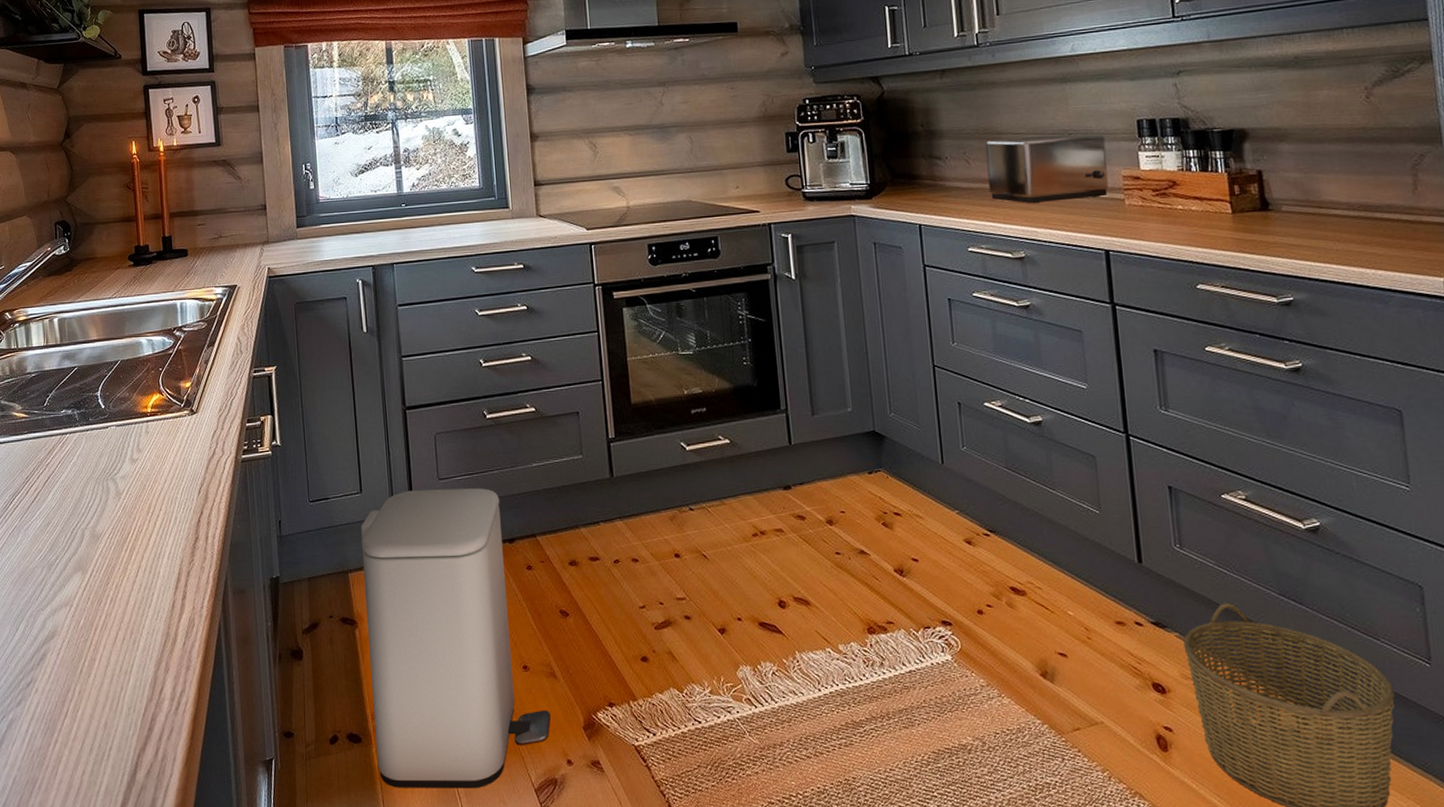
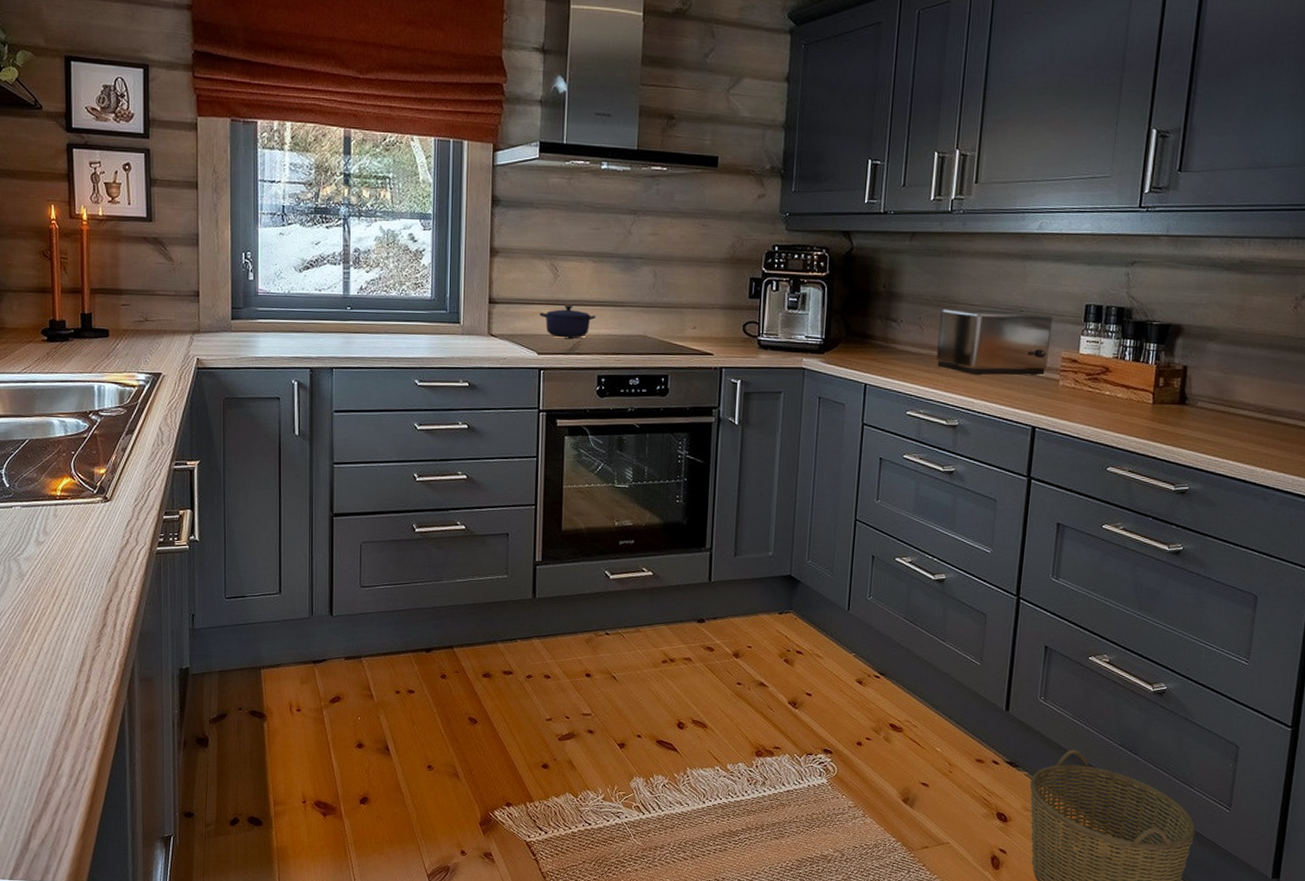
pedal bin: present [361,488,552,789] -> none [276,595,450,872]
cooking pot: none [584,178,640,212] -> present [539,304,597,339]

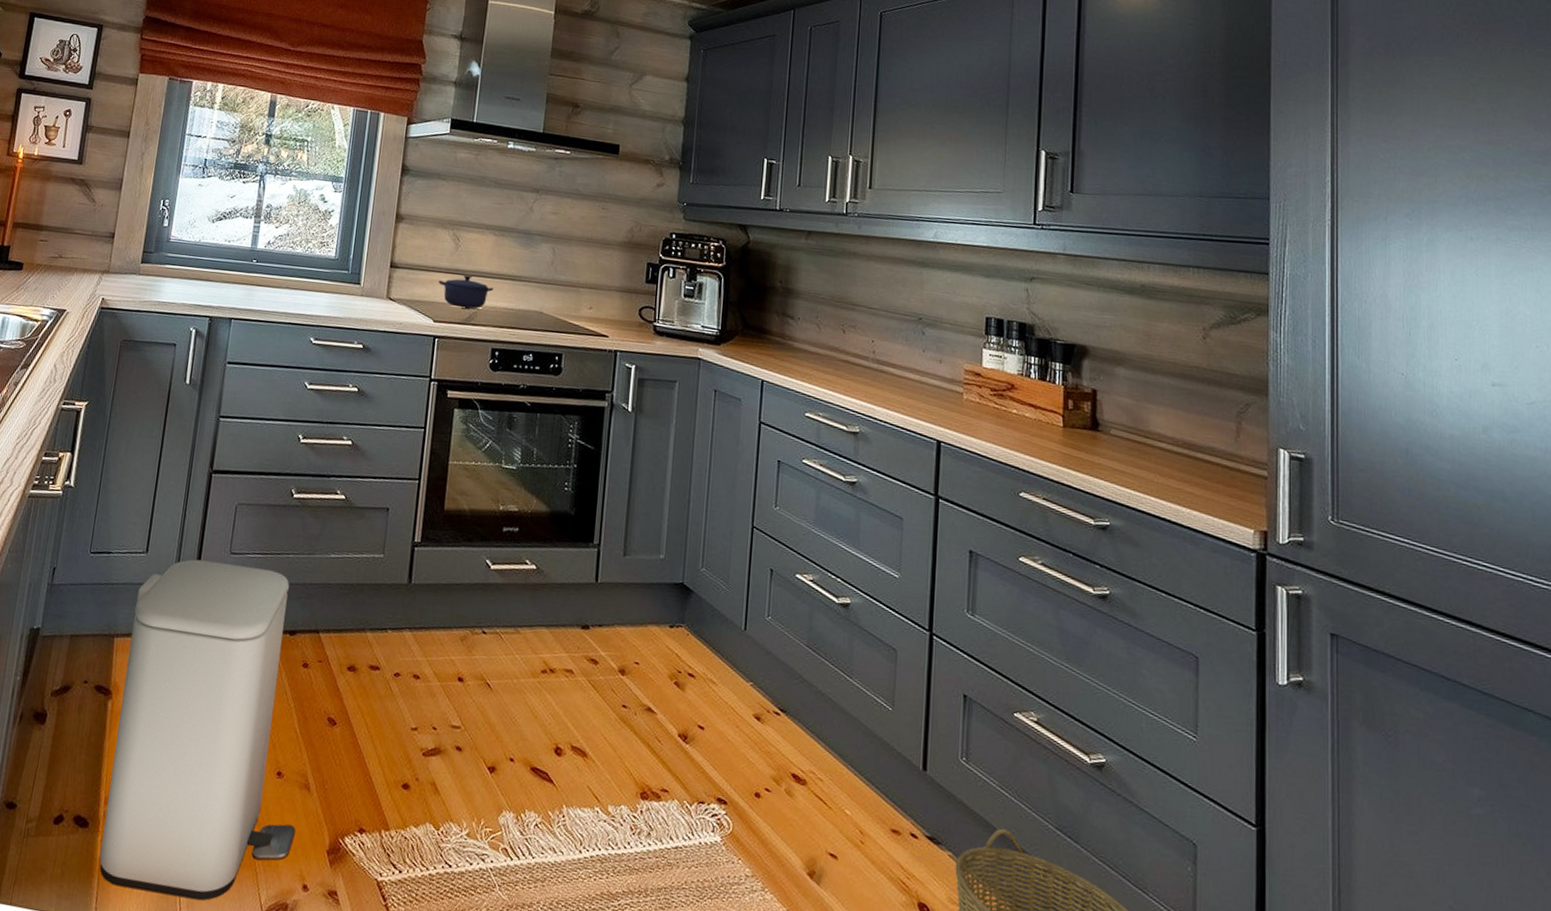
pedal bin: none [276,595,450,872] -> present [99,559,296,901]
toaster: present [936,309,1053,376] -> none [835,309,953,387]

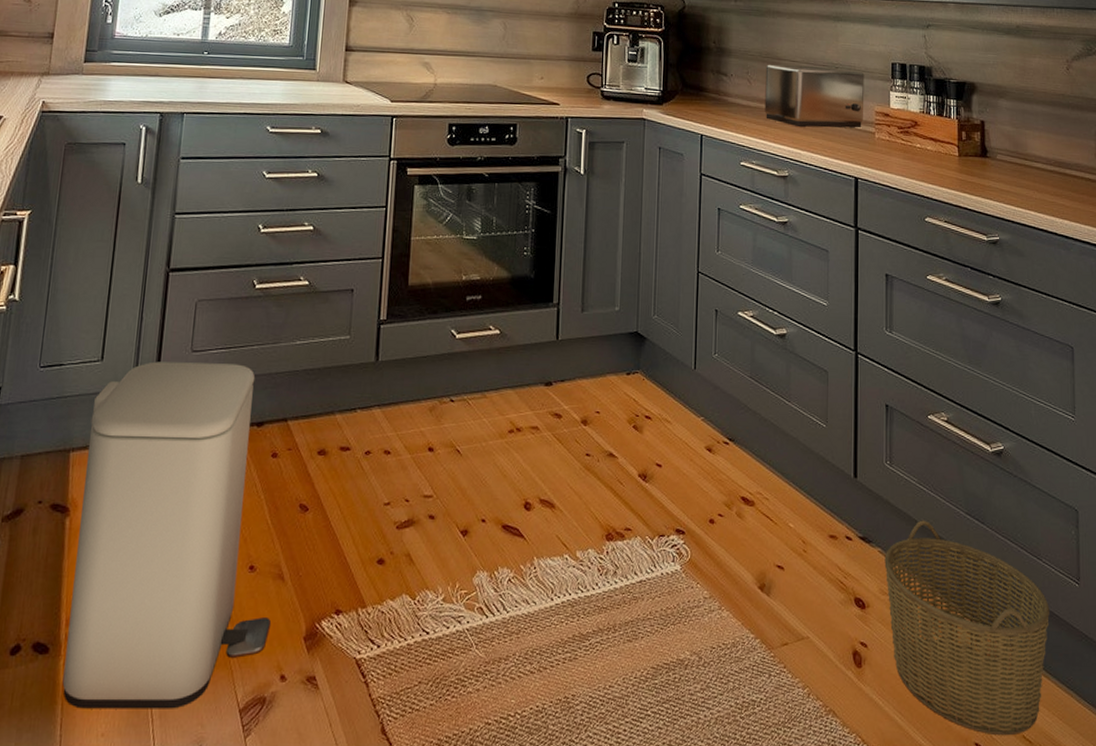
cooking pot: present [438,274,494,310] -> none [394,53,449,87]
toaster: none [835,309,953,387] -> present [764,64,865,128]

